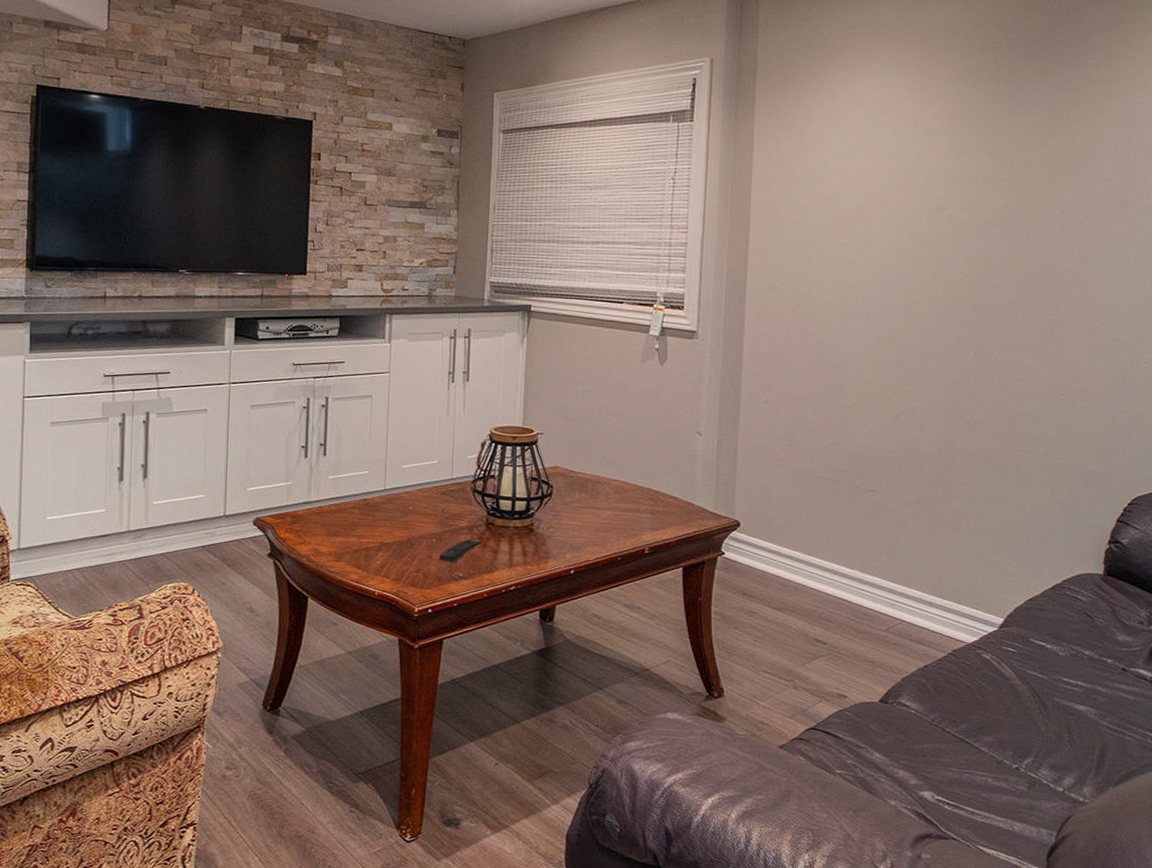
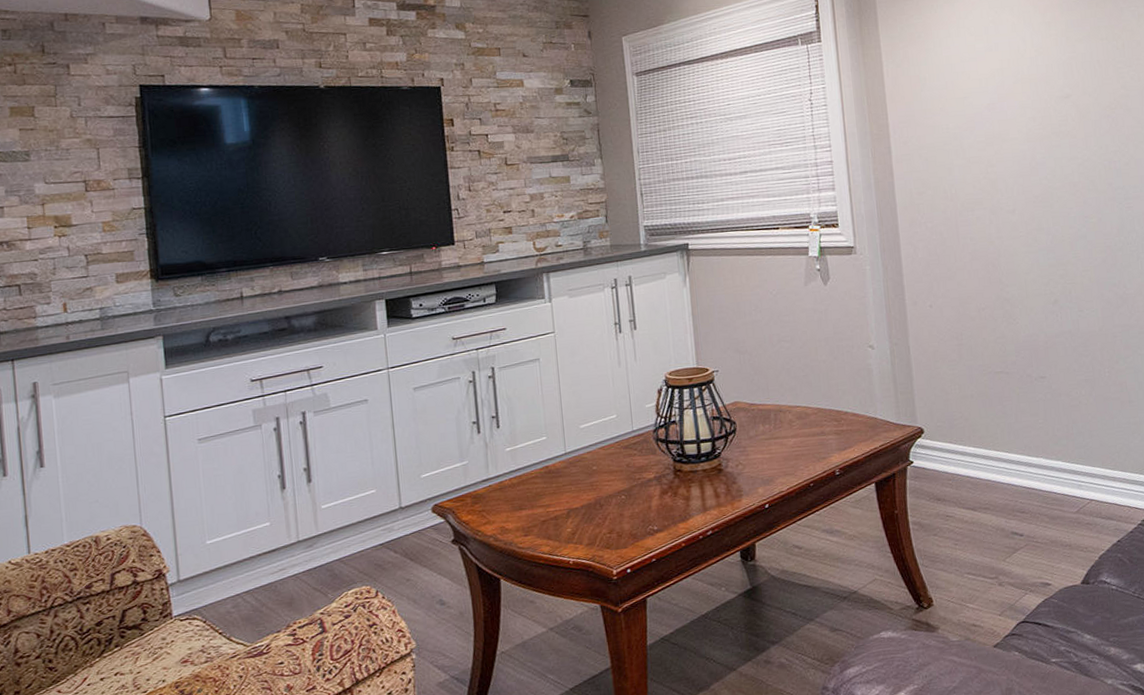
remote control: present [439,539,482,563] -> none [631,489,672,518]

